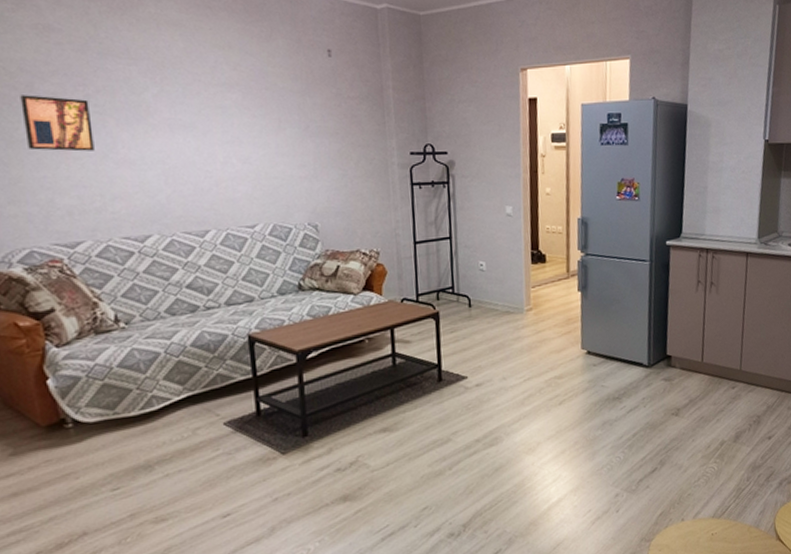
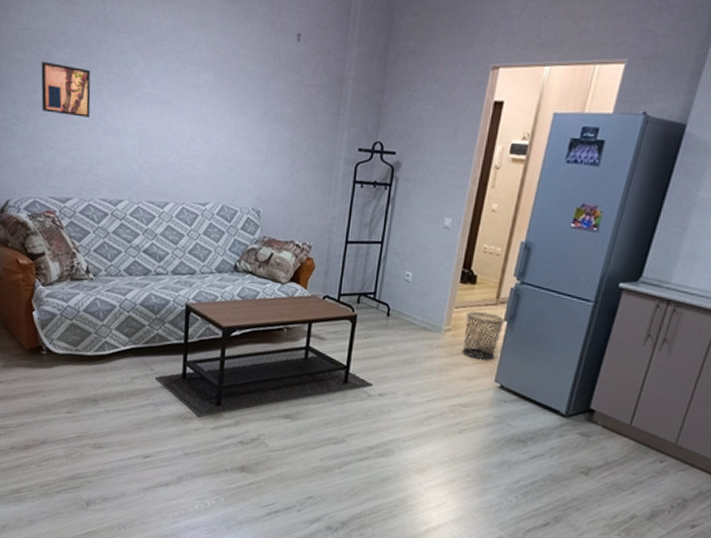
trash can: none [543,287,579,332] -> present [462,311,506,361]

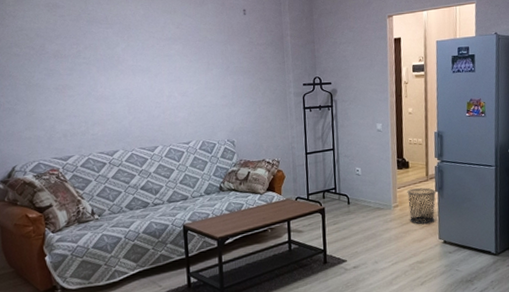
wall art: present [41,61,91,118] -> none [36,52,82,91]

